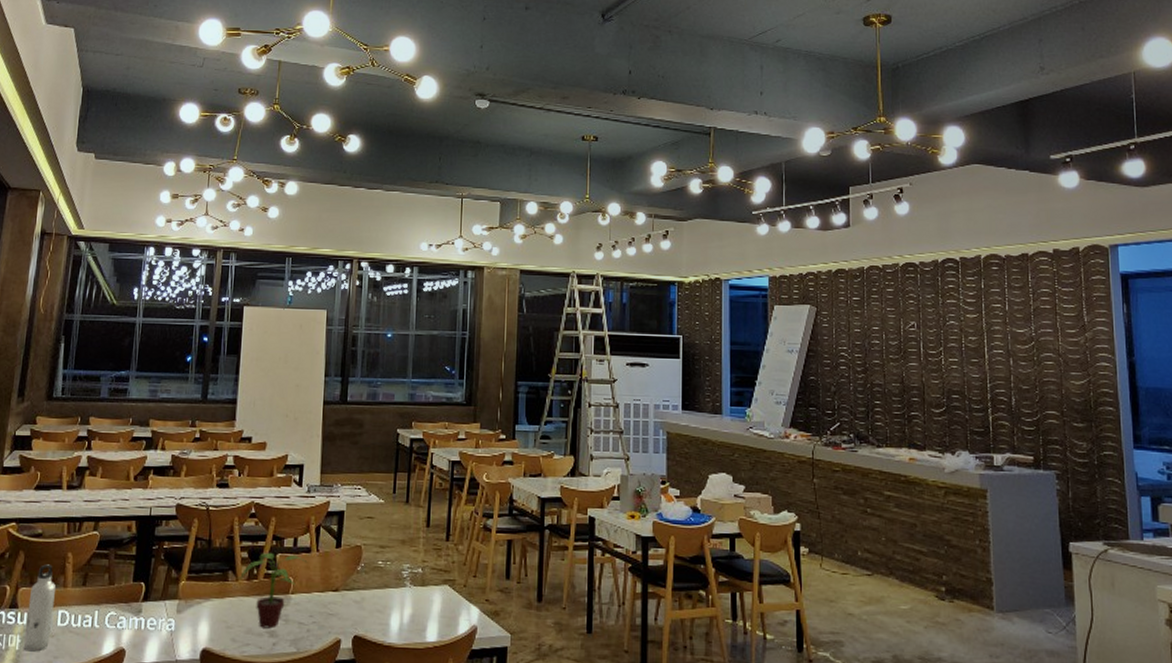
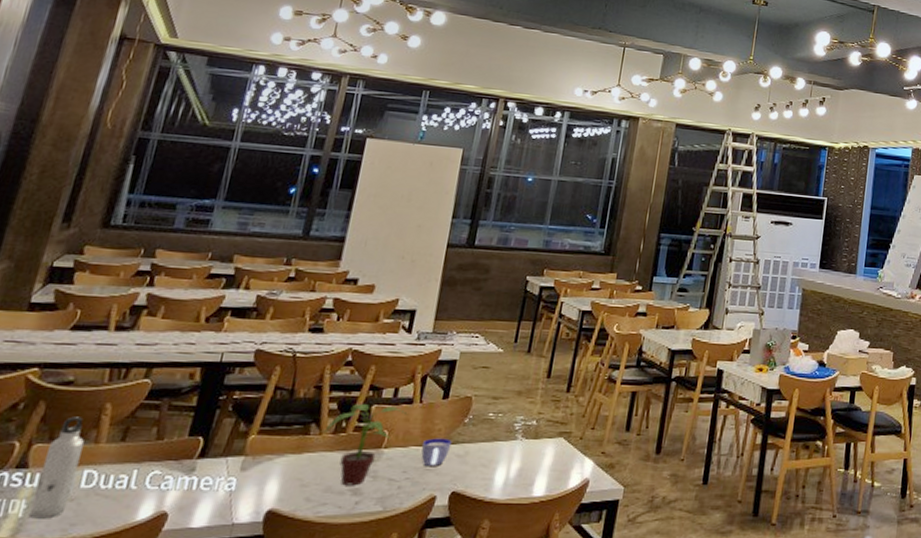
cup: none [323,584,349,612] -> present [421,438,452,467]

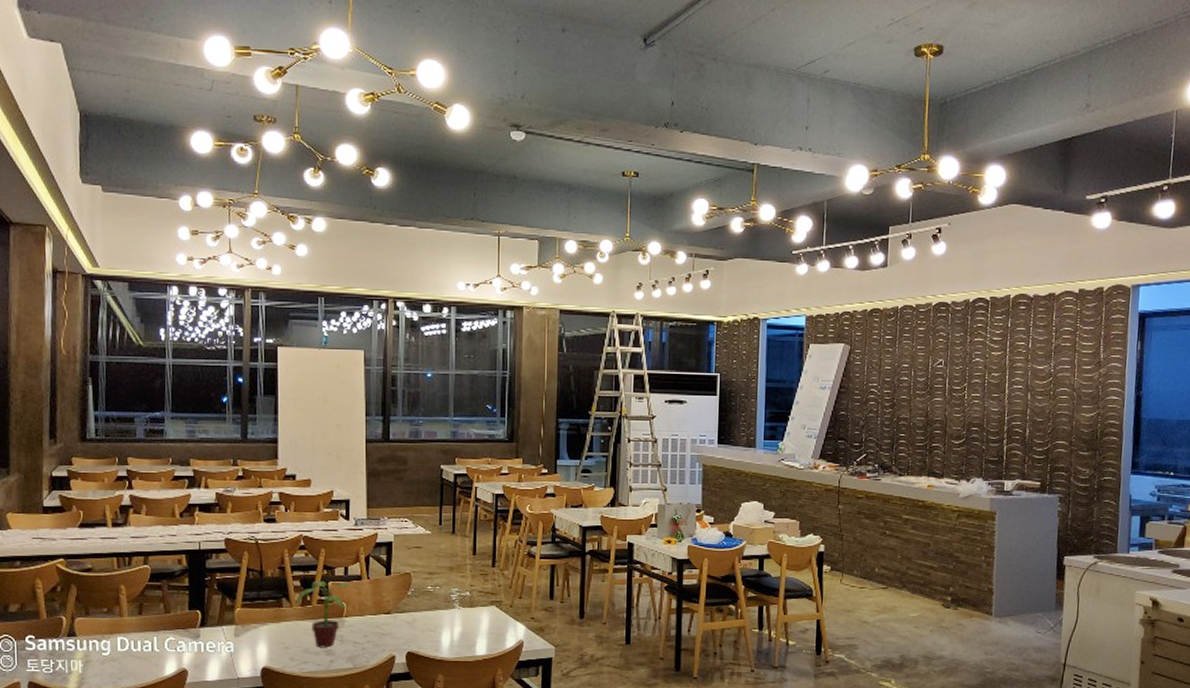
water bottle: present [28,416,85,519] -> none [86,596,113,674]
cup: present [421,438,452,467] -> none [375,608,400,632]

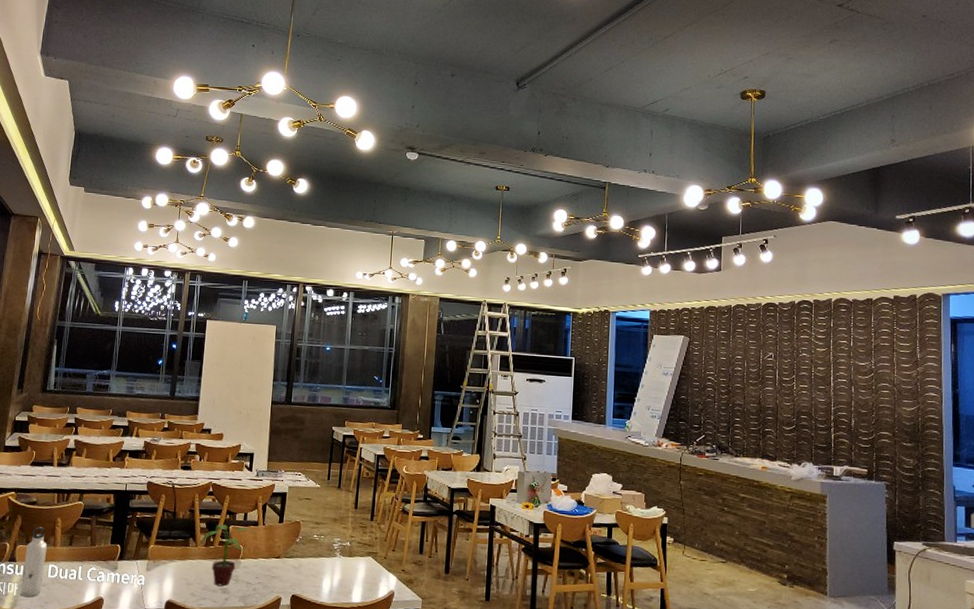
water bottle: none [86,596,113,674] -> present [20,527,48,598]

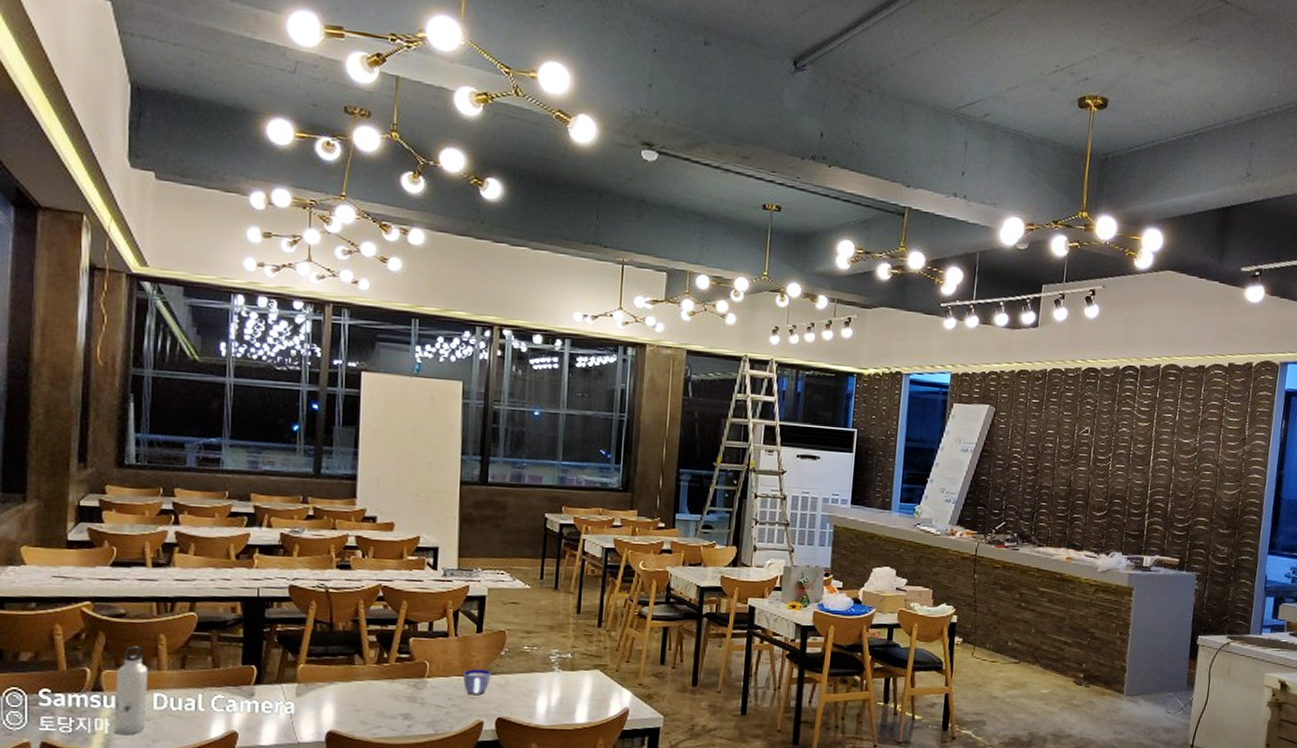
potted plant: present [199,524,255,586] -> none [368,637,445,711]
cup: none [267,552,289,575] -> present [462,669,491,696]

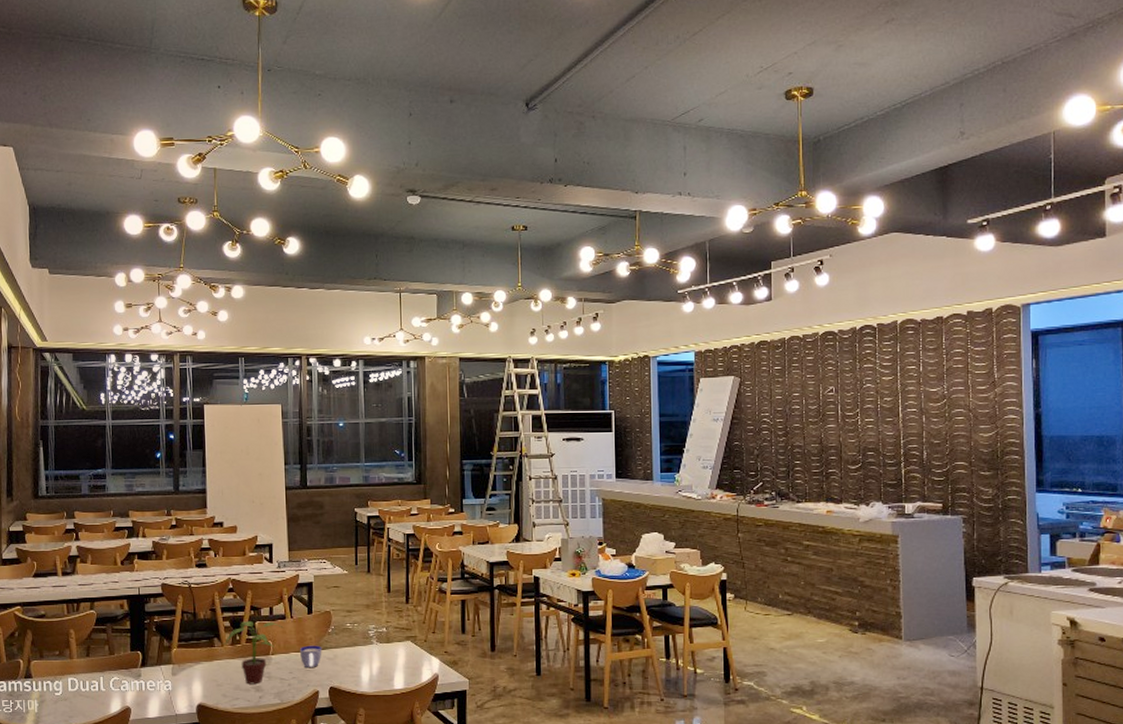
water bottle: present [113,646,149,735] -> none [41,640,64,713]
potted plant: none [368,637,445,711] -> present [225,621,284,685]

